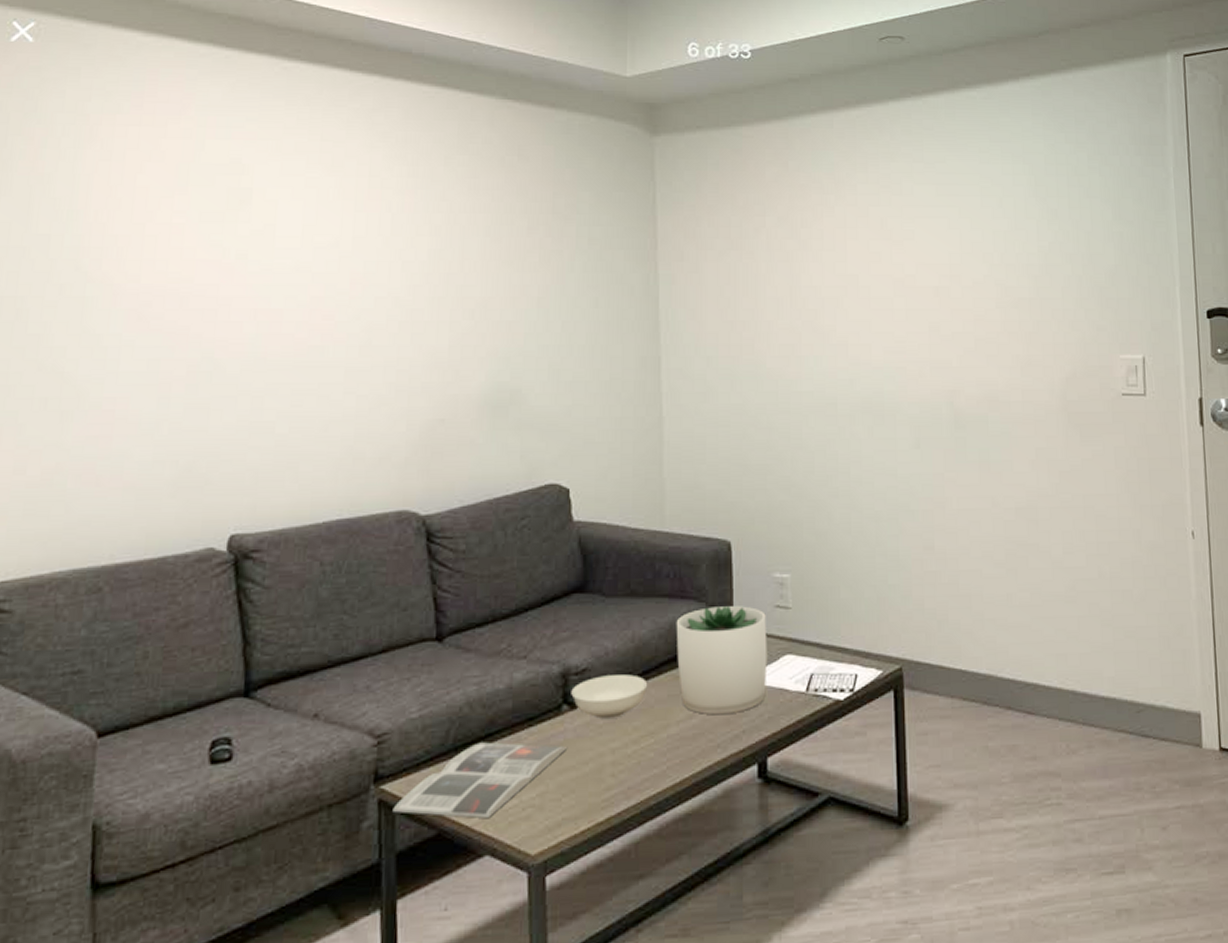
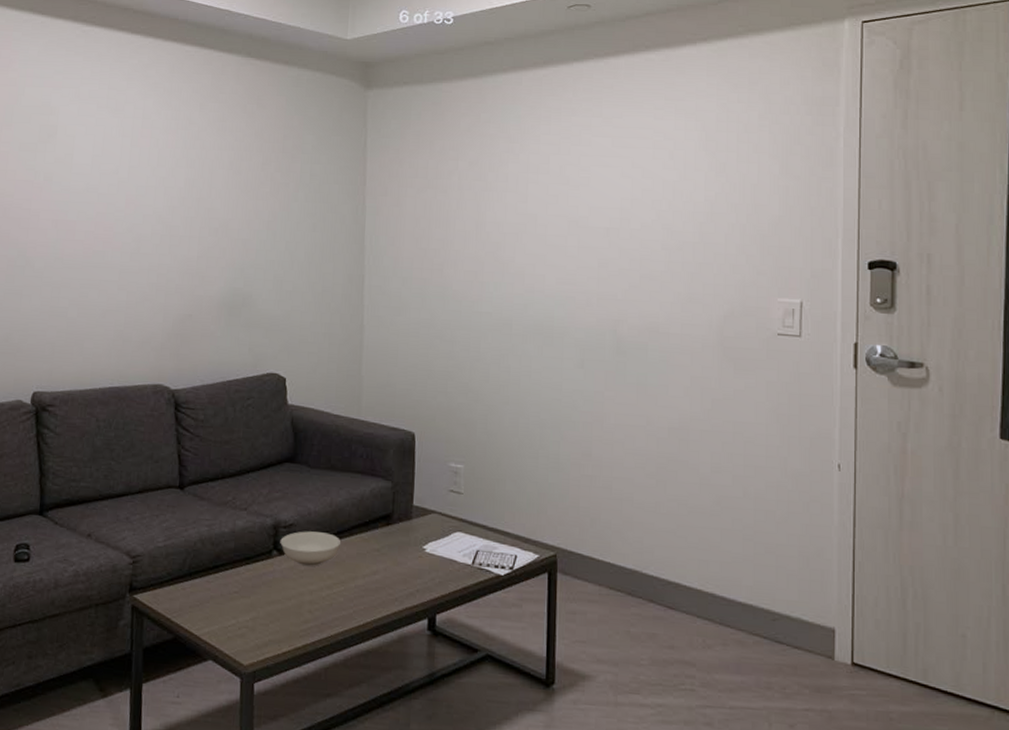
magazine: present [393,742,568,819] -> none [142,572,276,632]
planter: present [676,606,768,715] -> none [365,485,442,575]

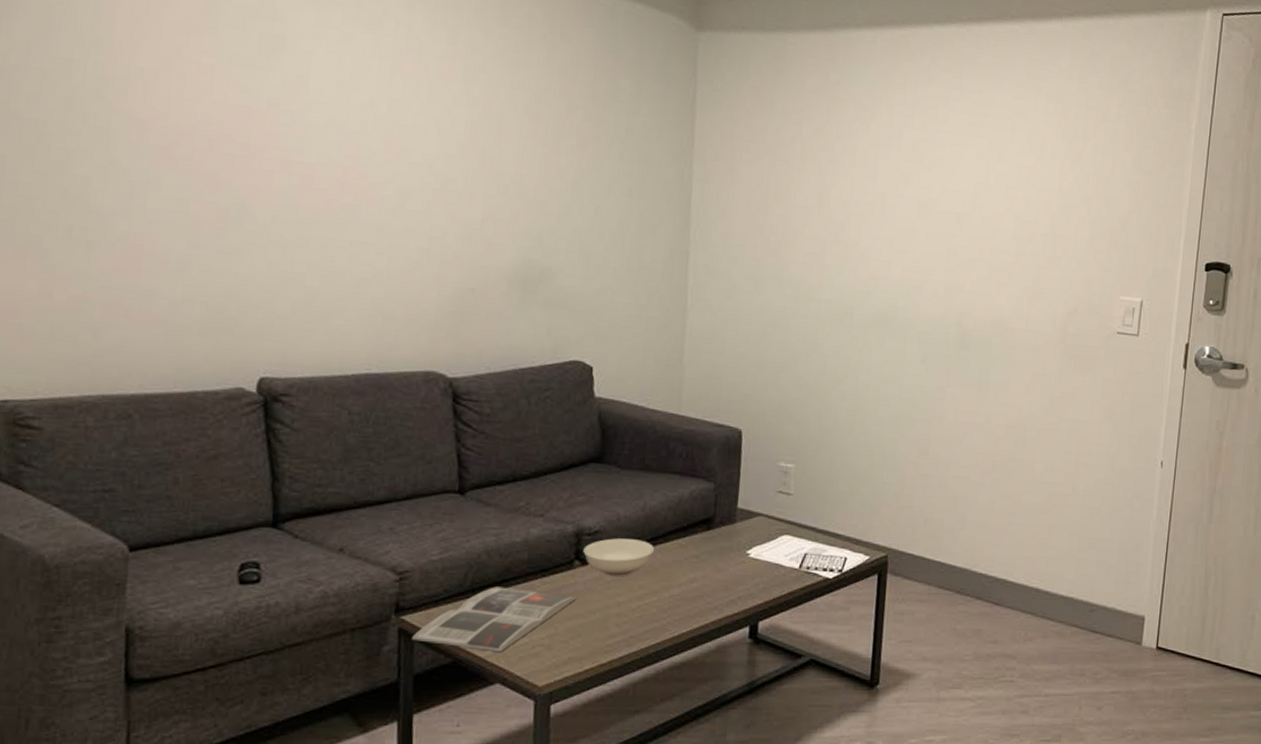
magazine: none [142,572,276,632] -> present [412,586,578,653]

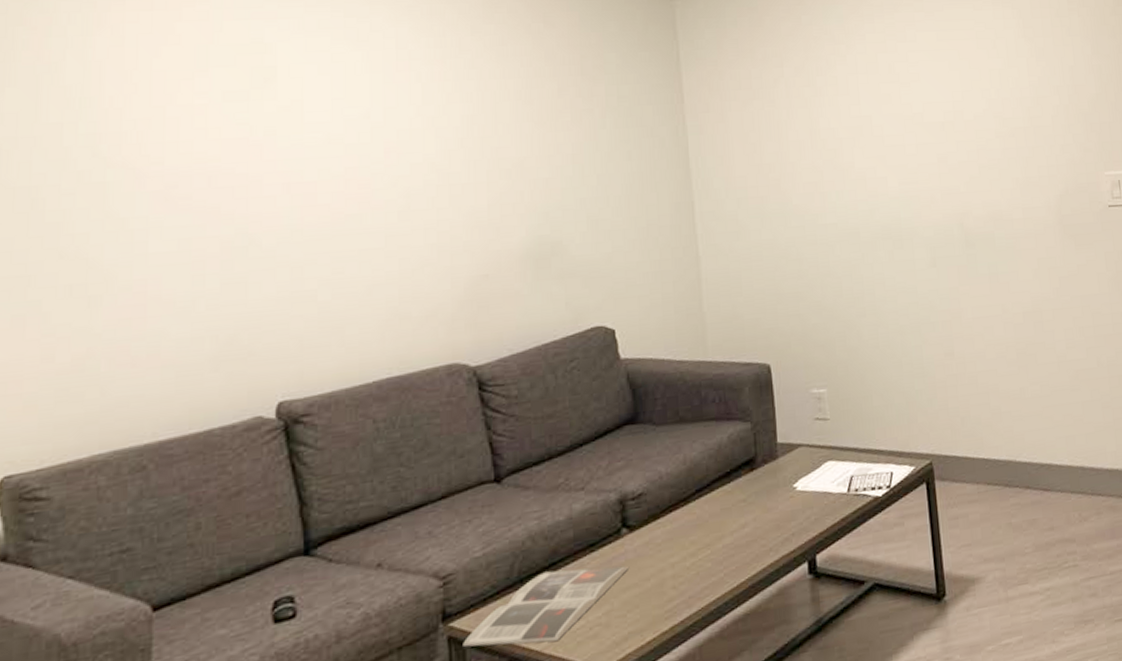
bowl: present [583,538,655,576] -> none [629,494,702,538]

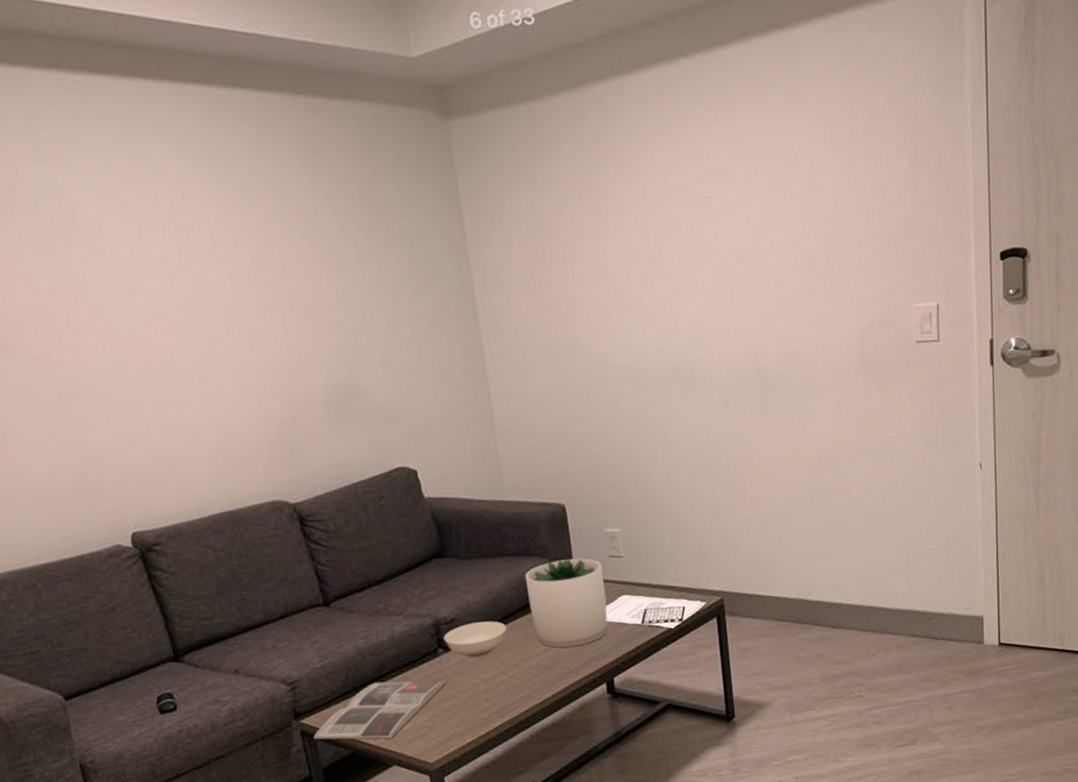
bowl: none [629,494,702,538] -> present [443,621,507,658]
planter: none [724,421,811,523] -> present [524,558,608,648]

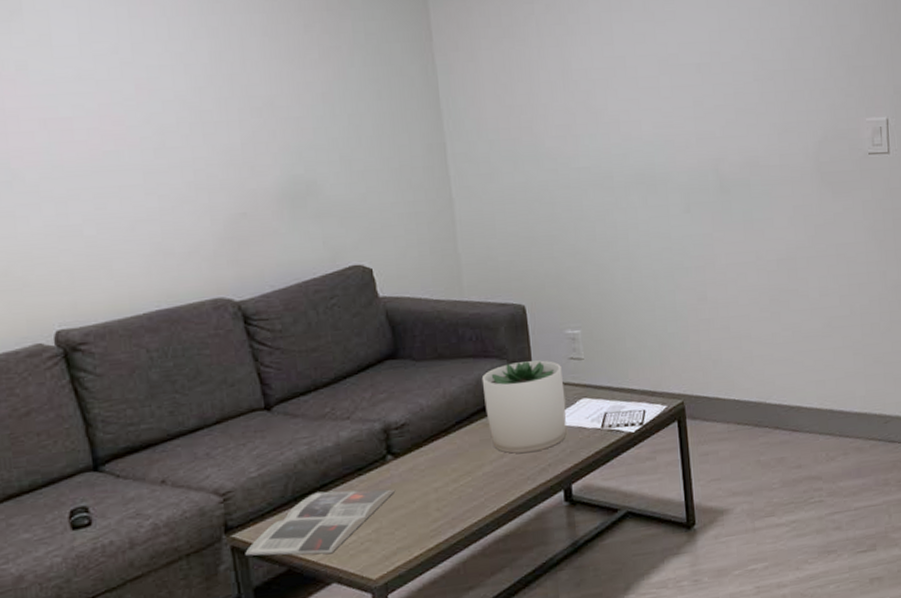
bowl: present [443,621,507,658] -> none [393,425,462,464]

